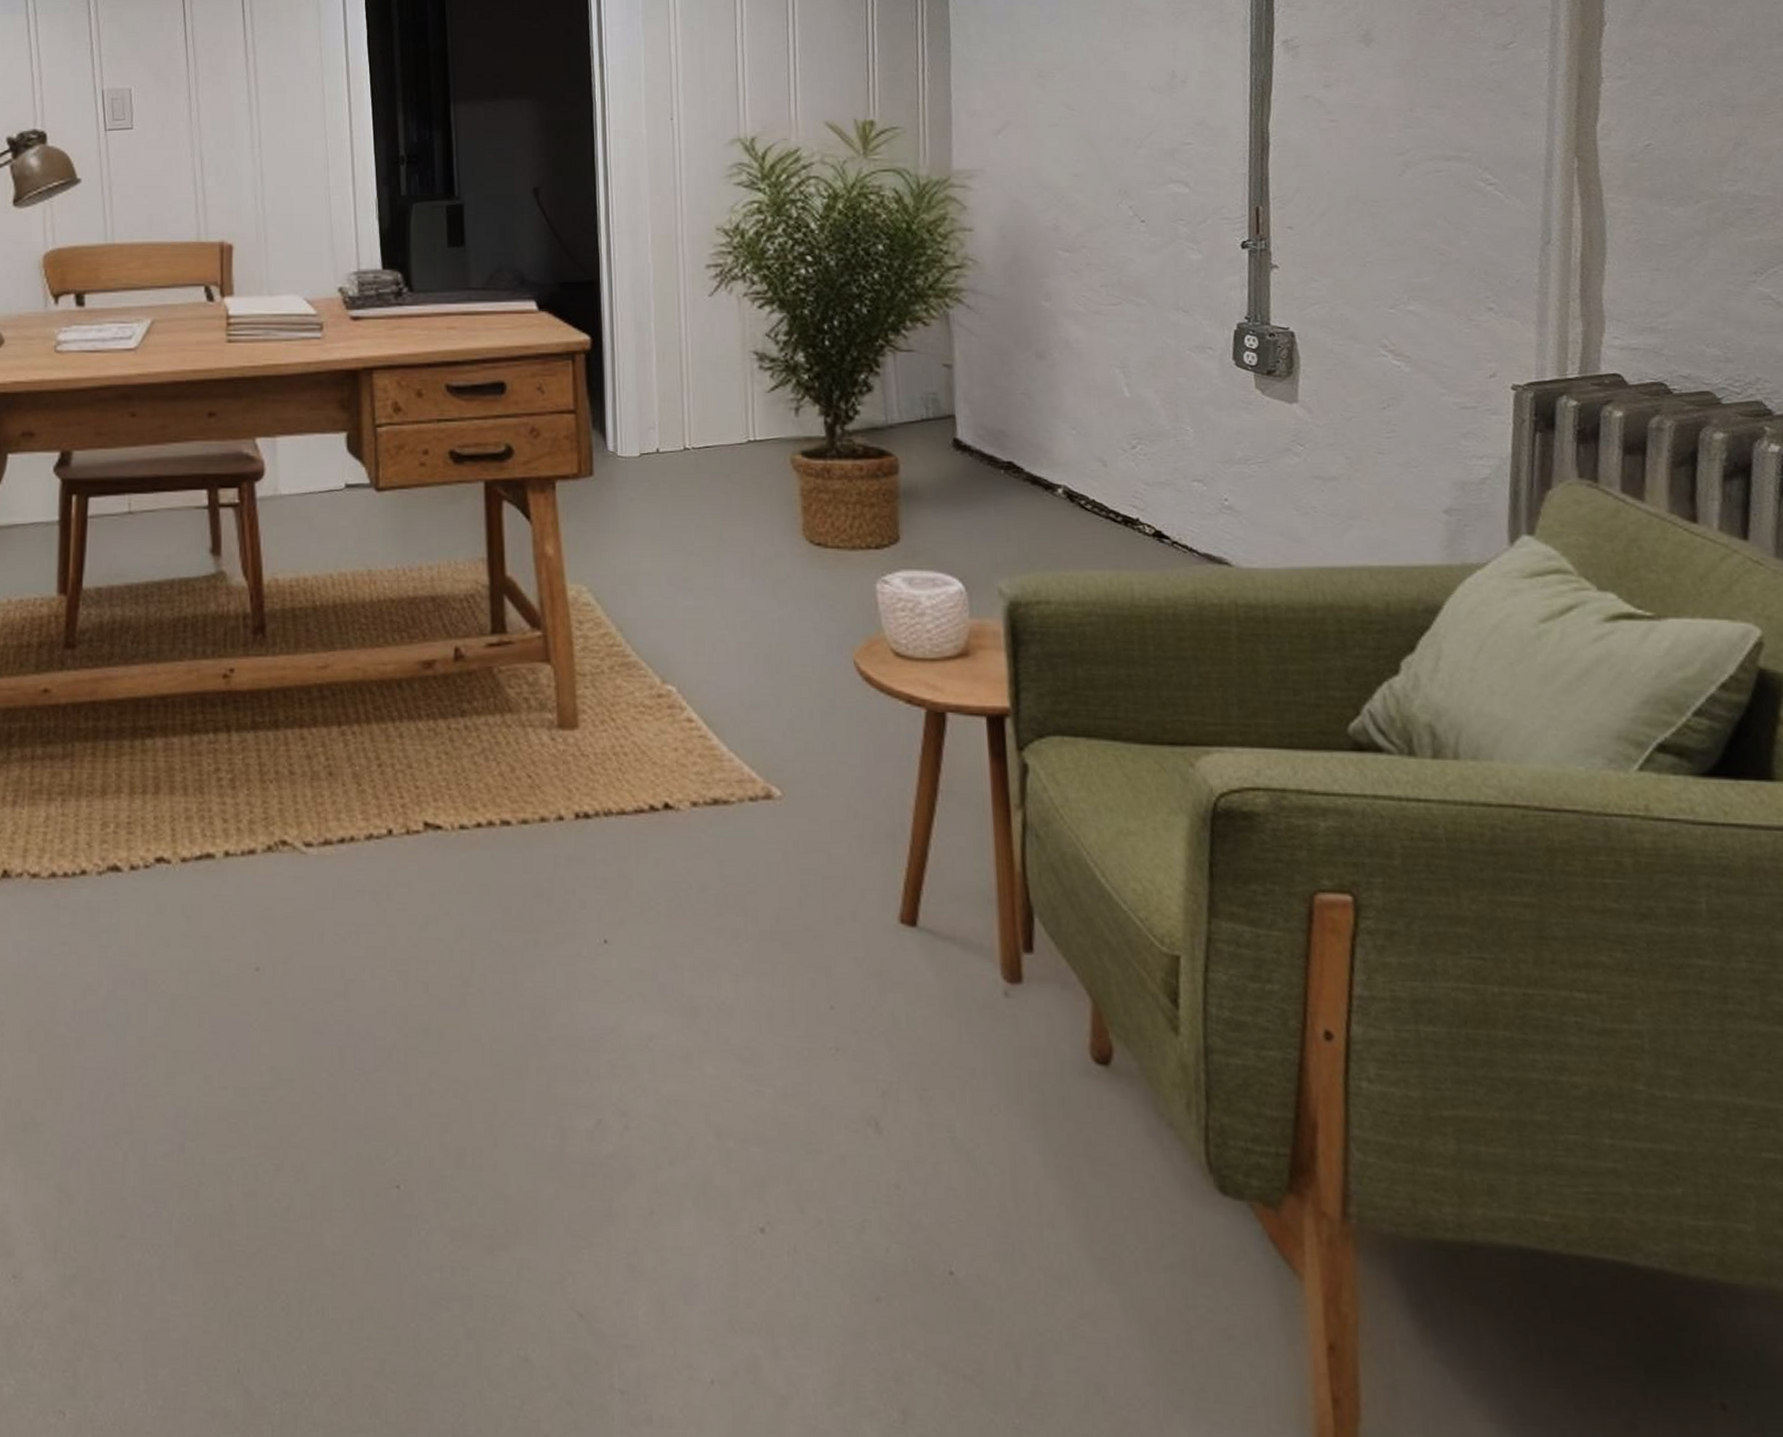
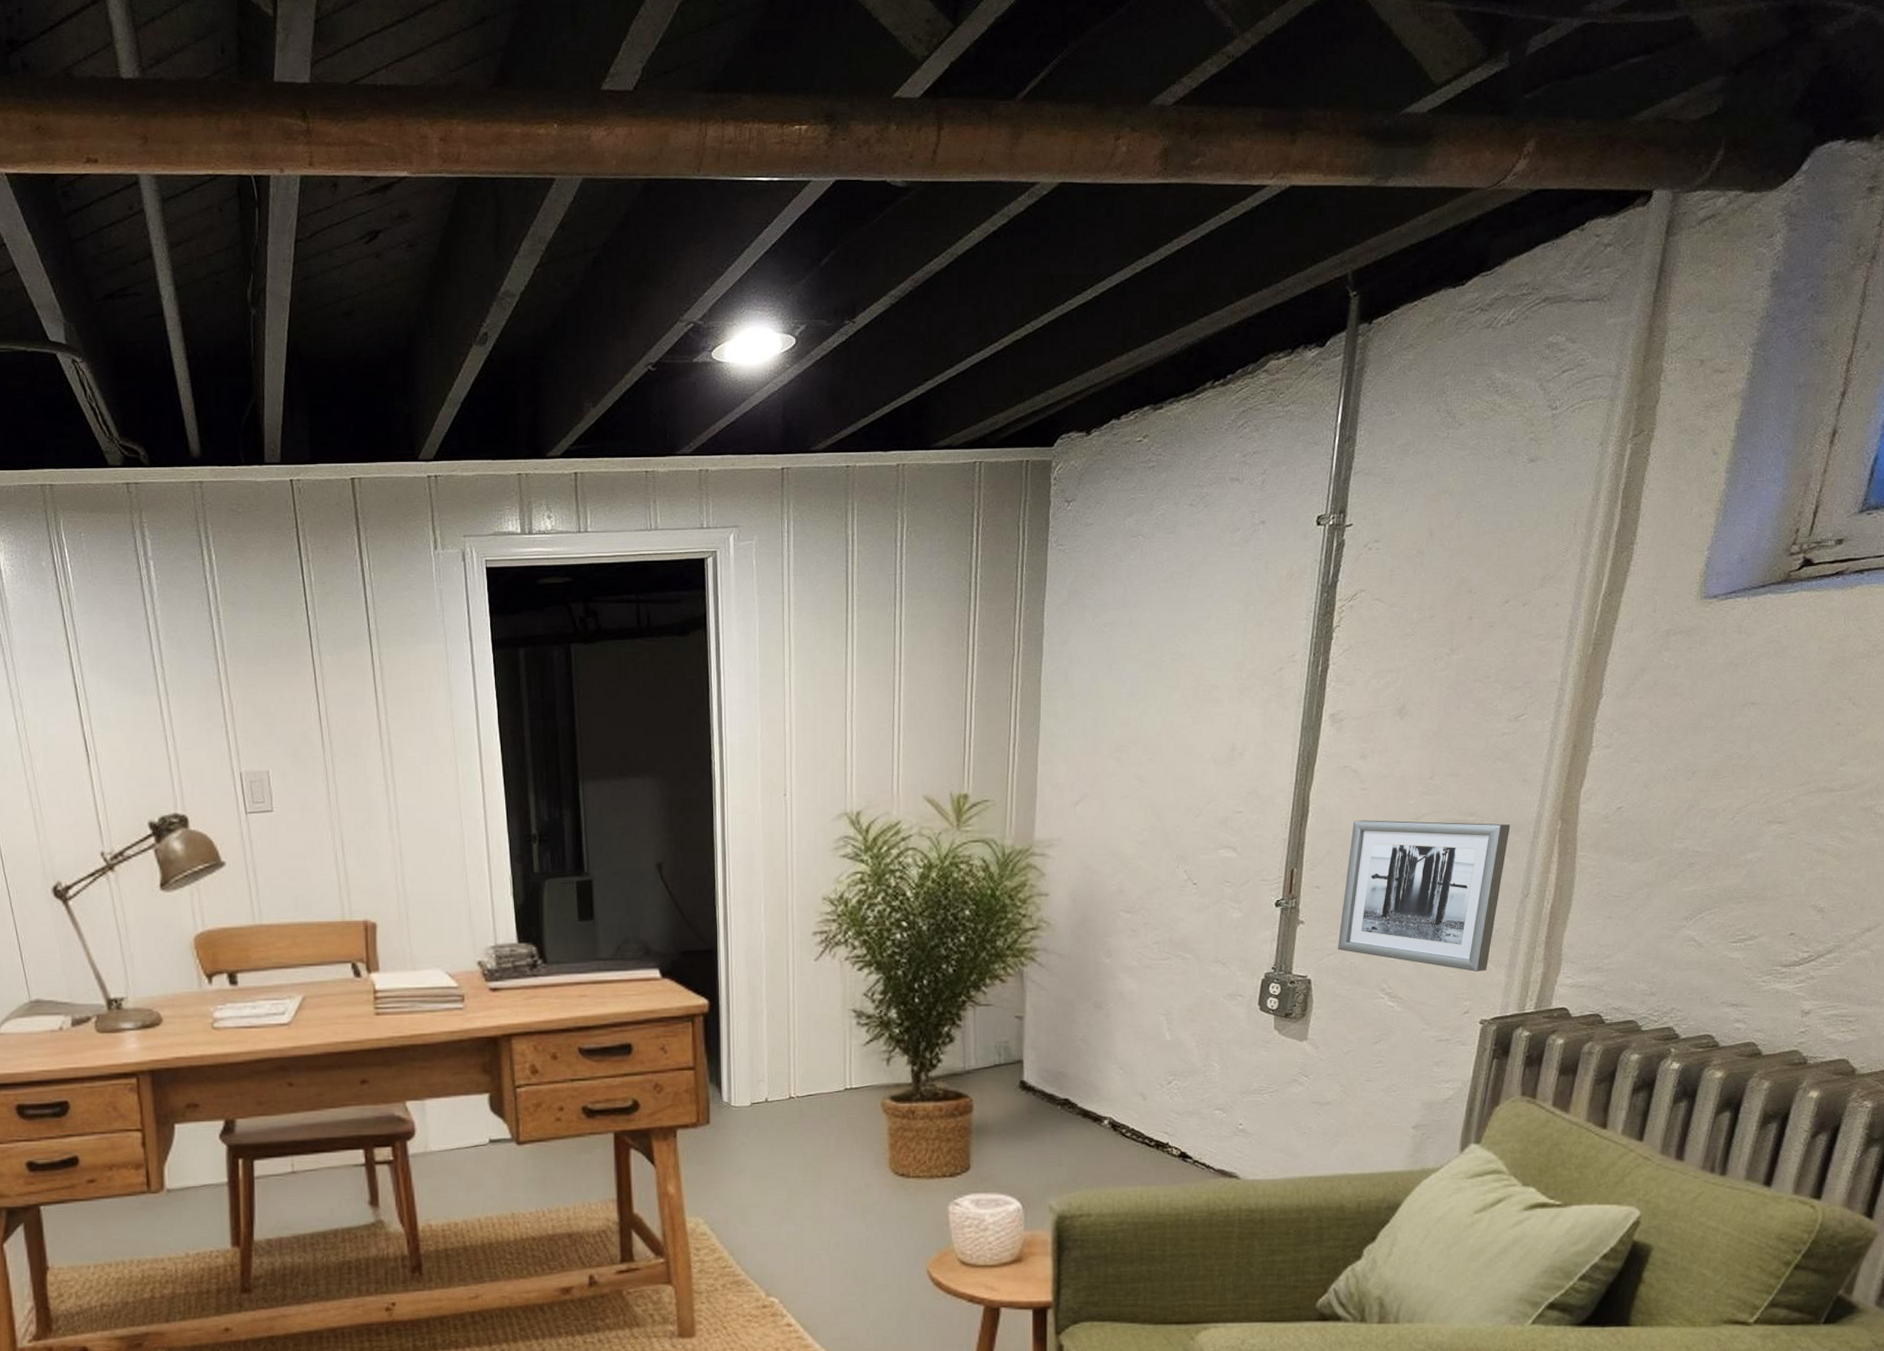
wall art: none [1322,154,1516,328] -> present [1337,820,1510,971]

